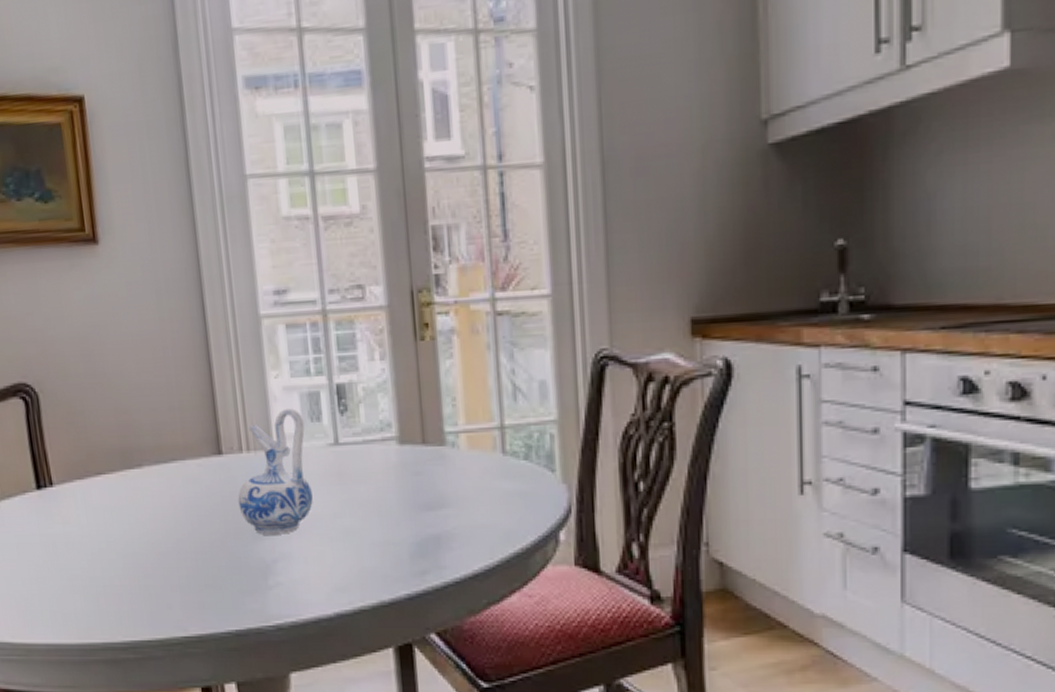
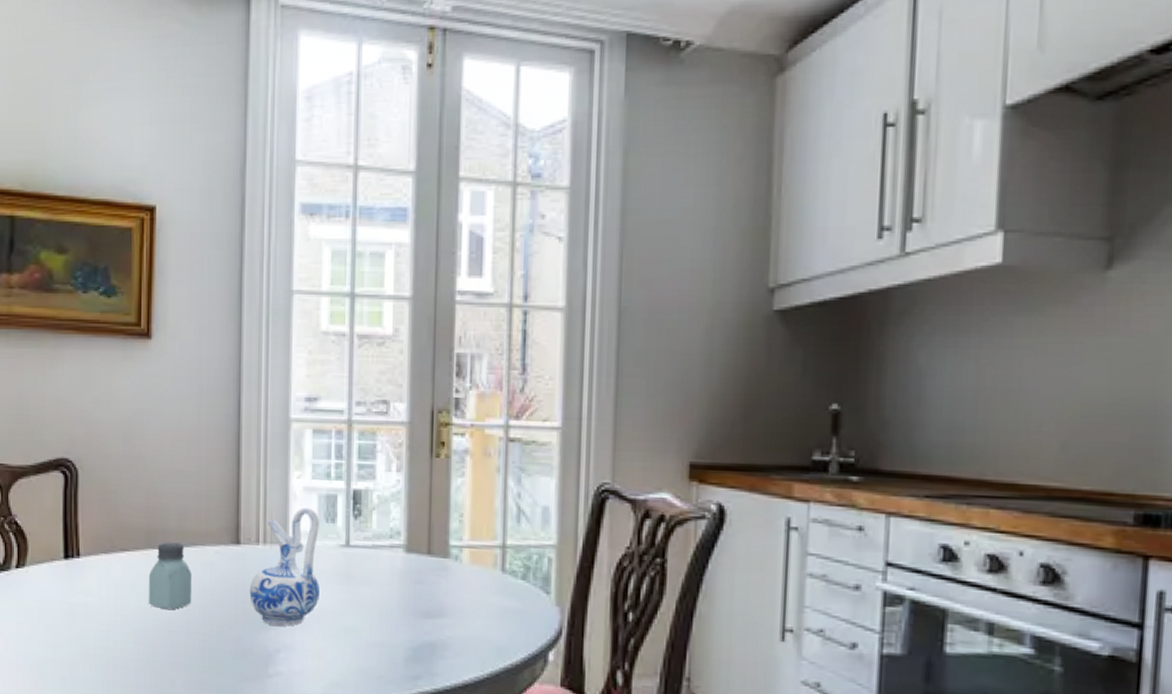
saltshaker: none [128,460,178,531] -> present [148,542,193,610]

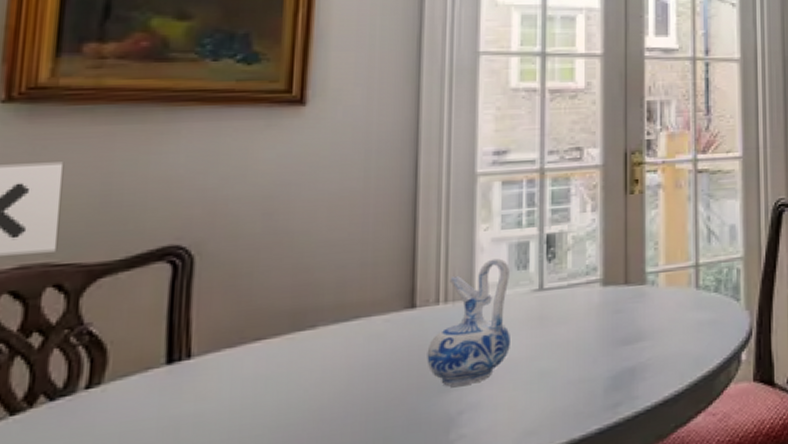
saltshaker: present [148,542,193,610] -> none [291,318,353,397]

